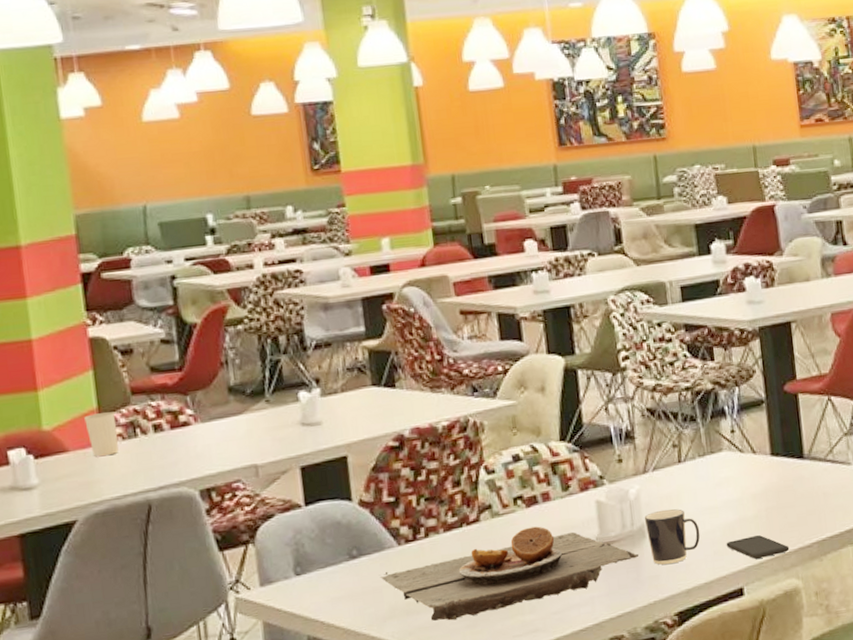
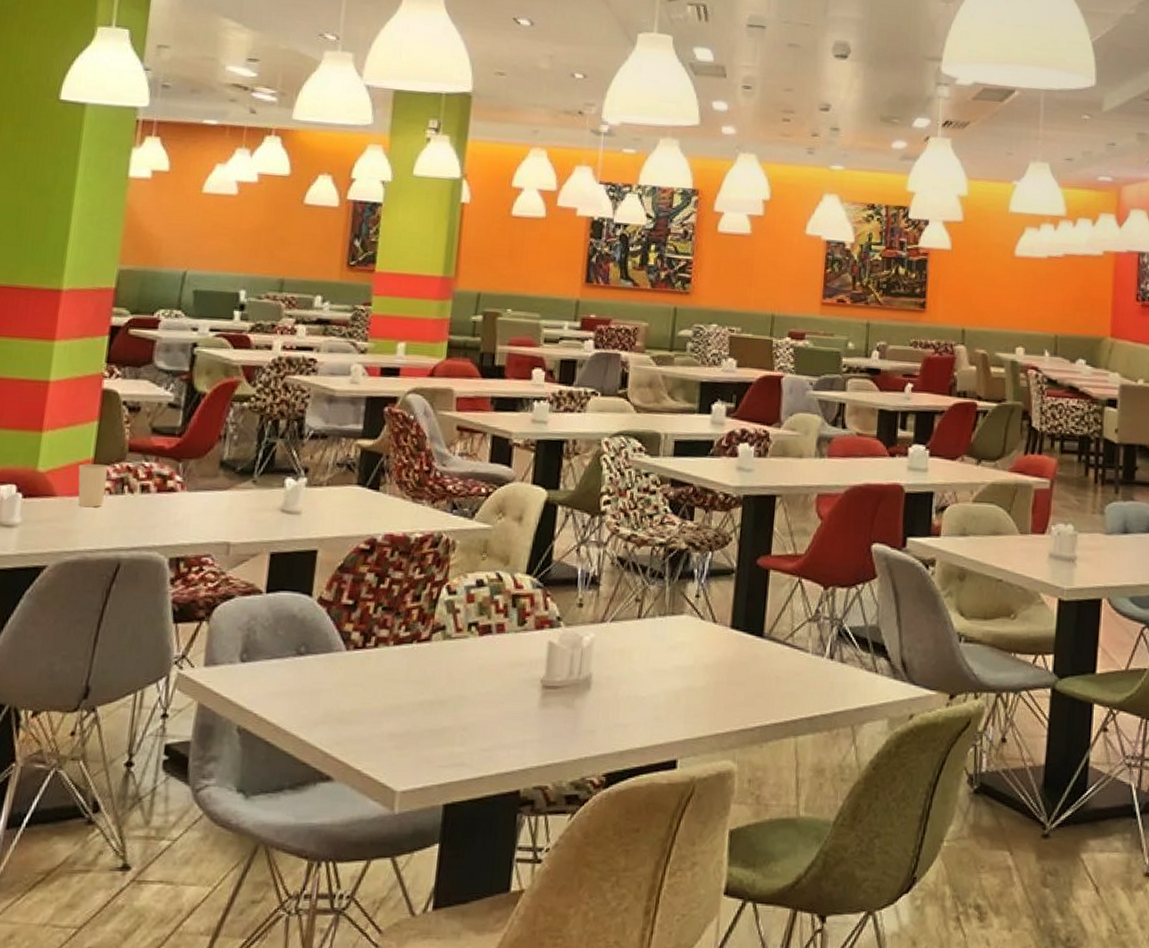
plate: present [380,526,639,621] -> none [321,656,580,738]
mug: present [644,509,700,565] -> none [592,663,646,722]
mobile phone: present [726,535,790,559] -> none [668,708,732,733]

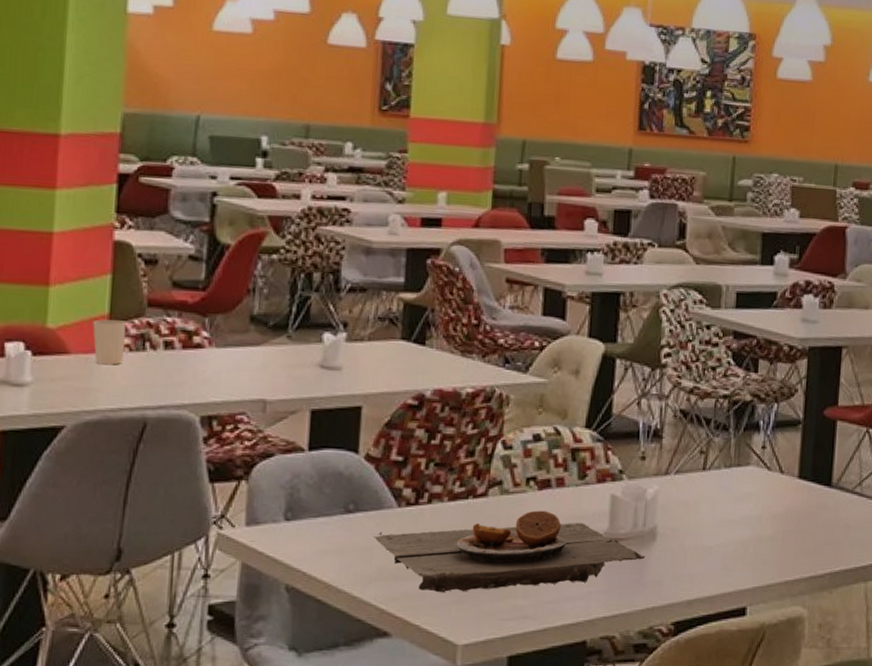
plate: none [321,656,580,738] -> present [373,510,646,593]

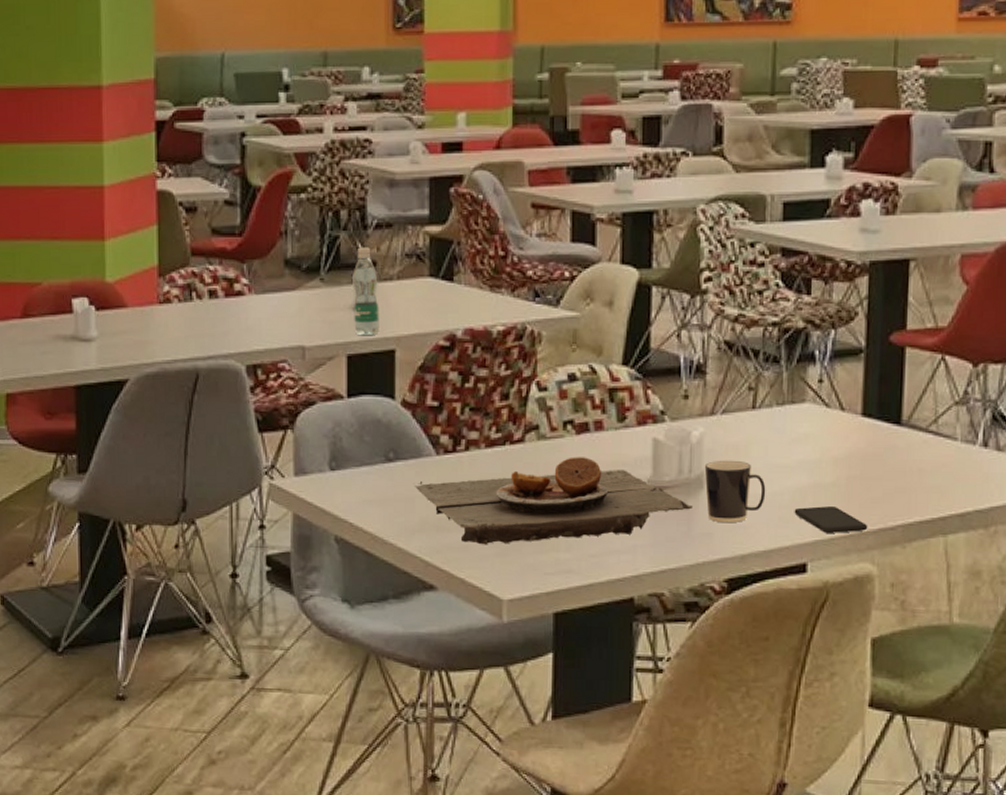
cup: present [92,319,127,365] -> none [145,271,175,317]
bottle: none [320,308,349,393] -> present [353,247,379,336]
mug: none [657,515,713,572] -> present [704,460,766,523]
mobile phone: none [736,557,801,580] -> present [794,506,868,533]

